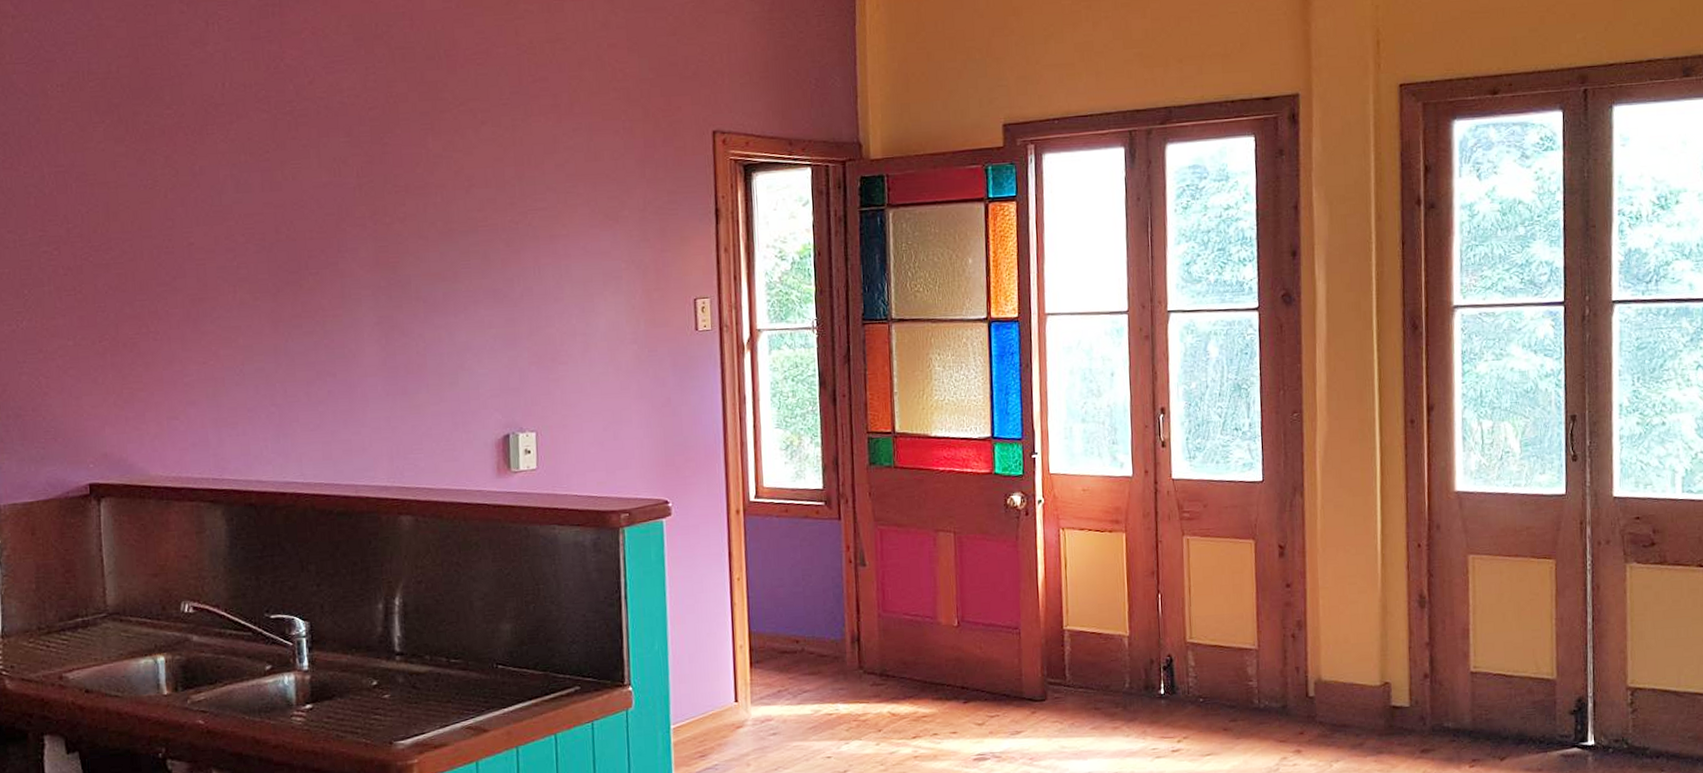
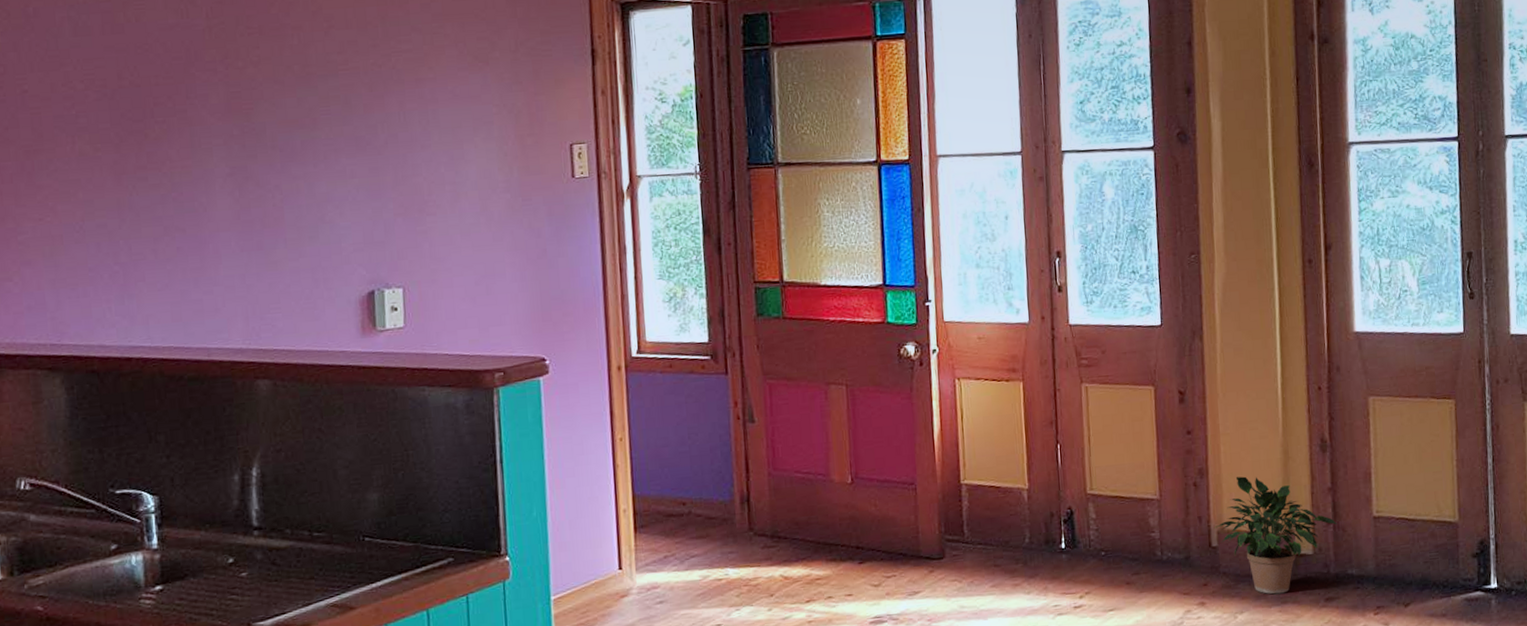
potted plant: none [1312,629,1434,745] -> present [1215,476,1337,595]

